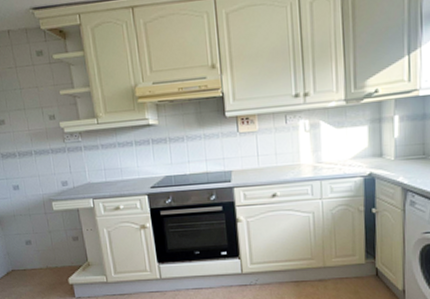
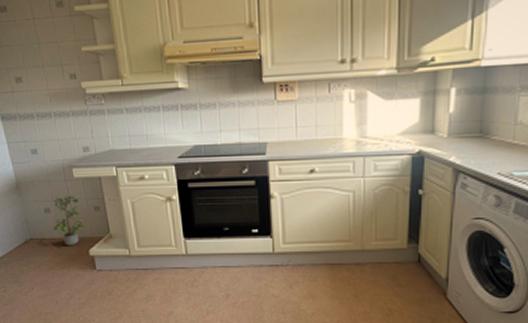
potted plant: none [34,227,66,276] -> present [53,196,87,246]

